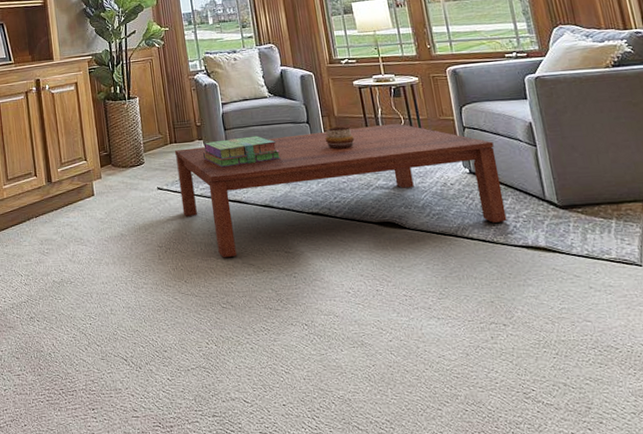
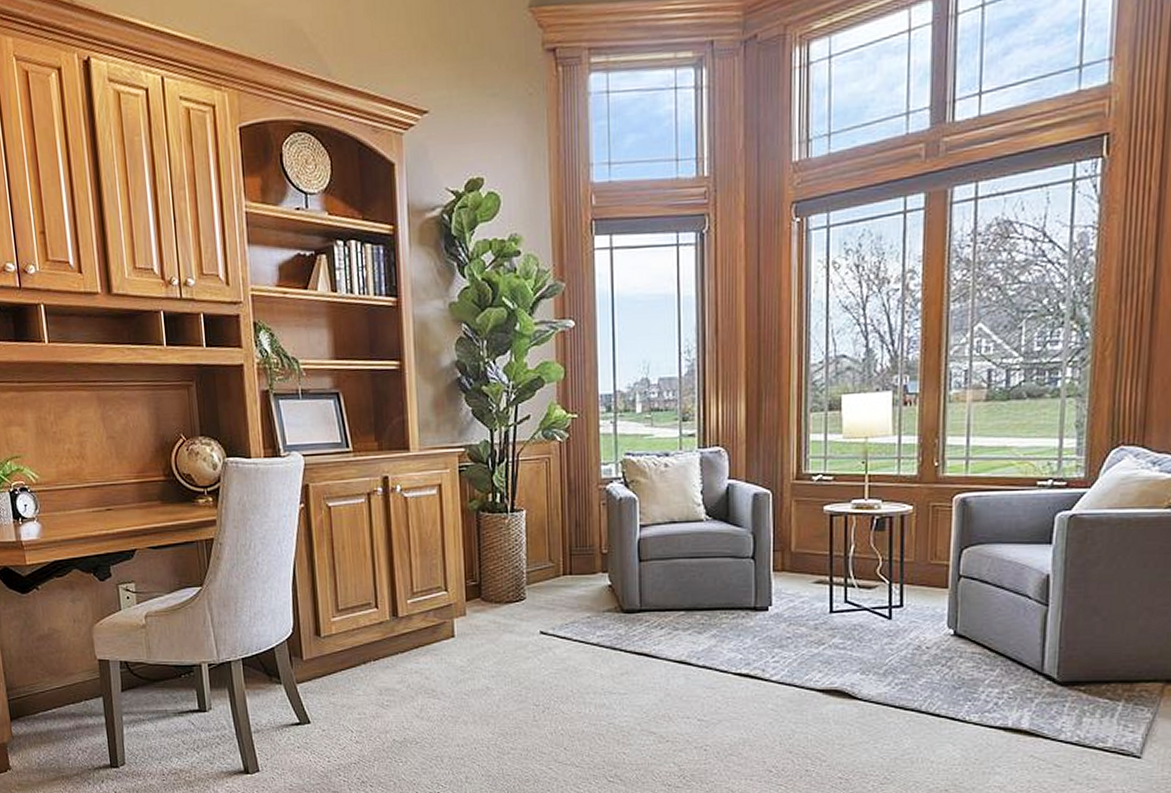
coffee table: present [174,123,507,258] -> none [568,565,993,723]
stack of books: present [202,136,281,168] -> none [605,571,710,611]
decorative bowl: present [325,126,355,149] -> none [772,565,812,595]

